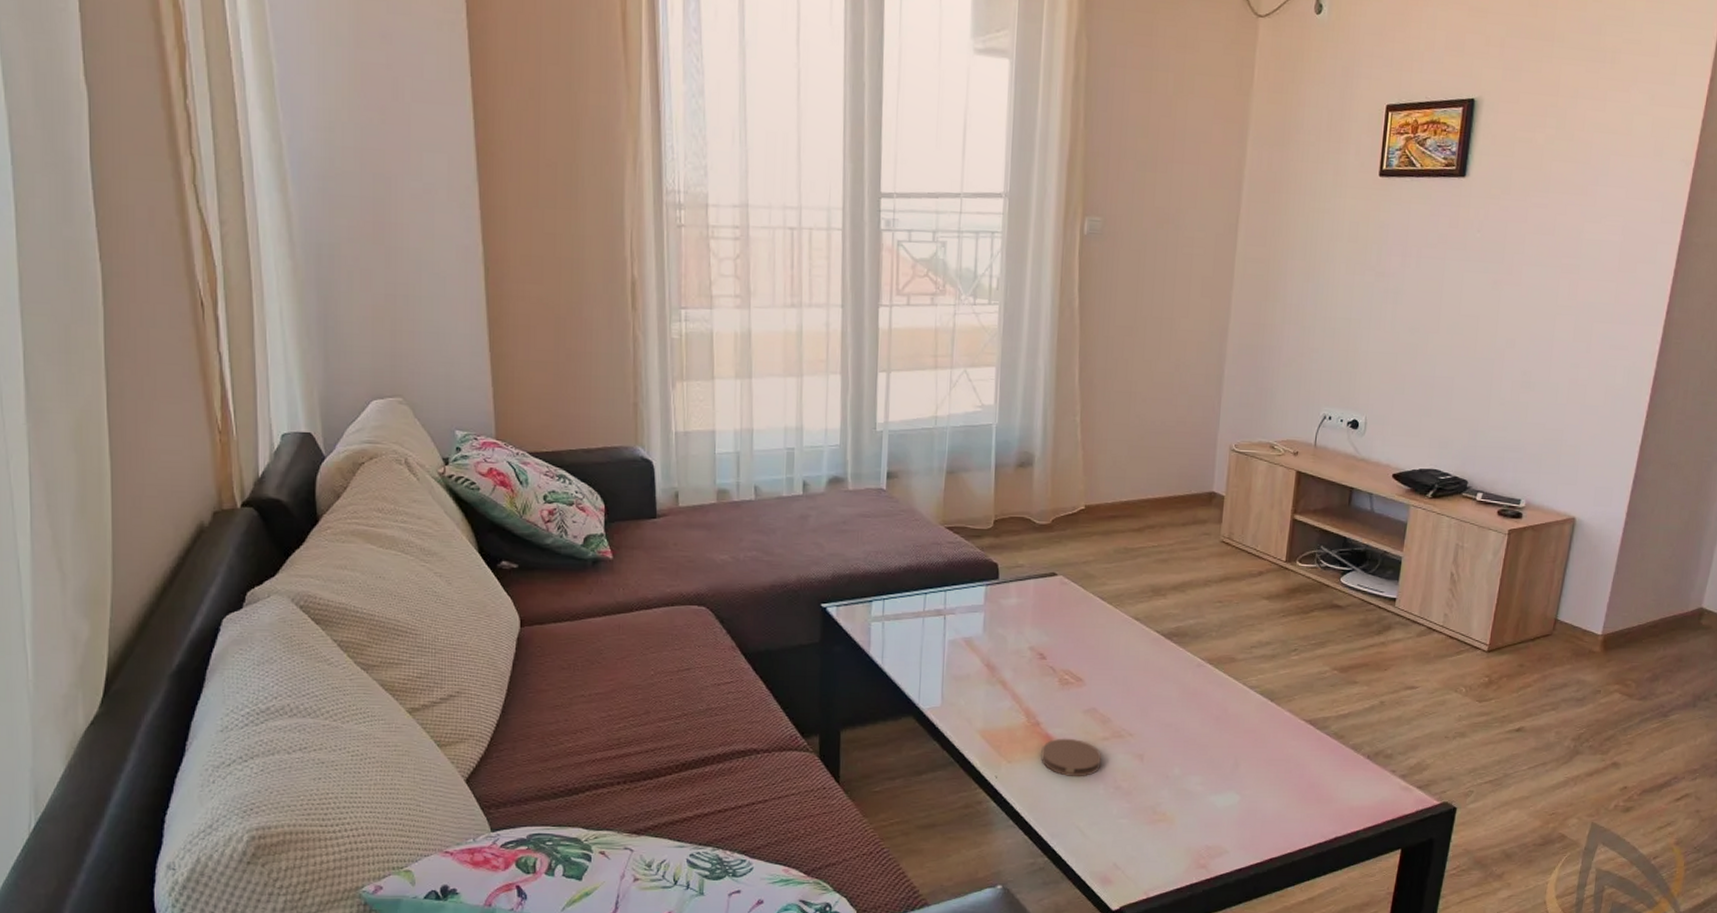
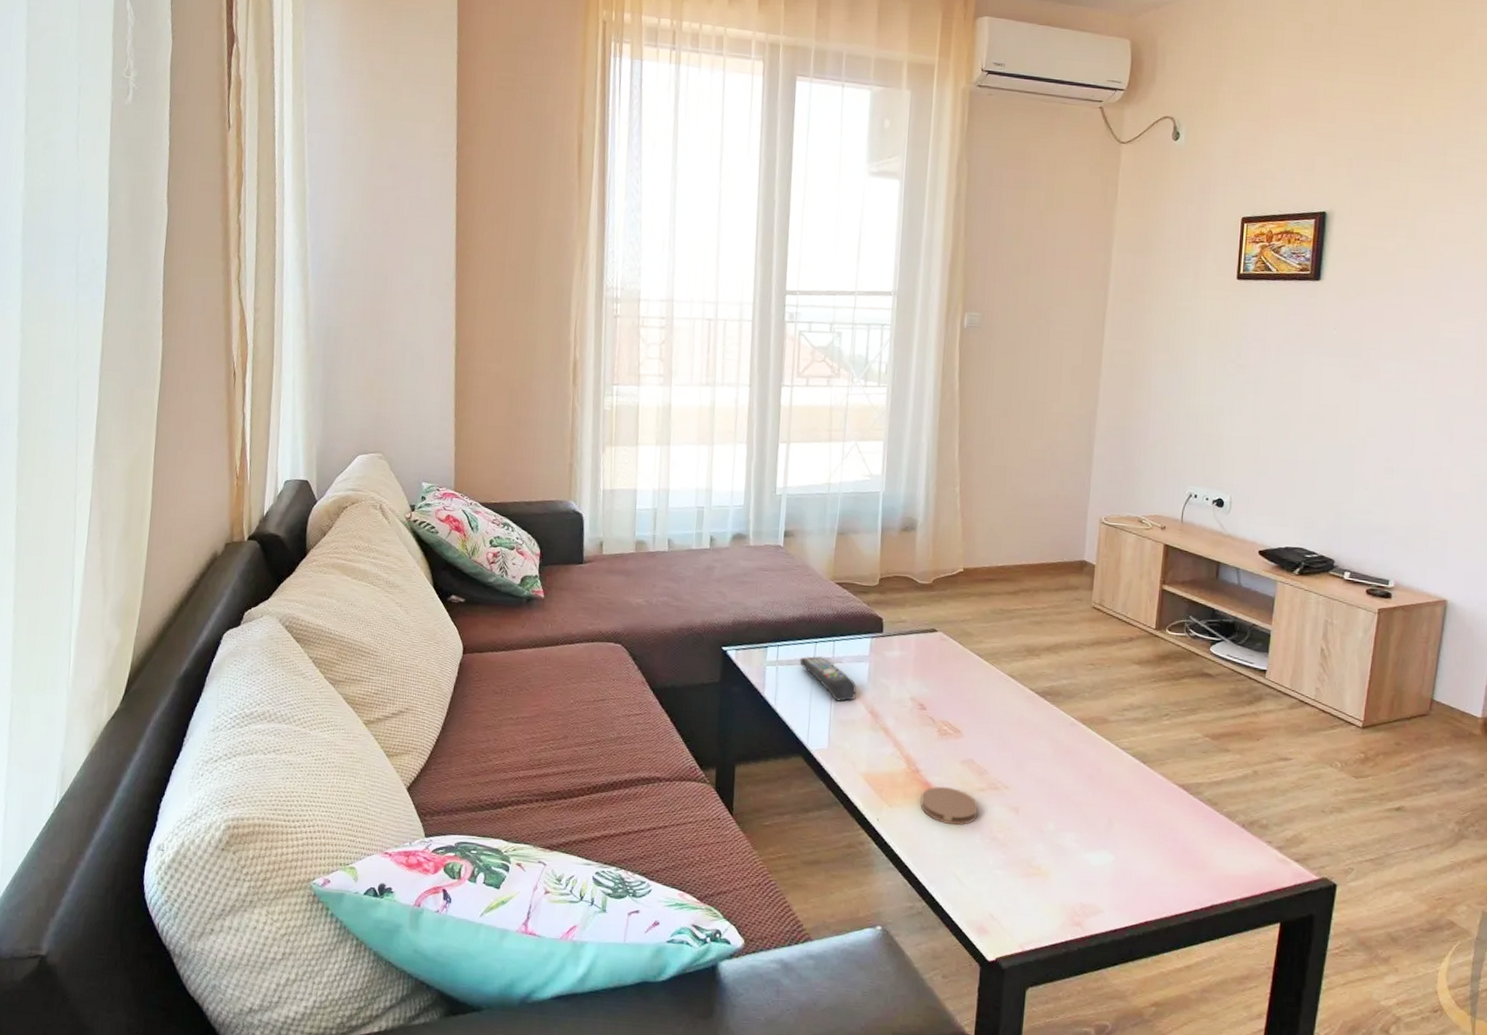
remote control: none [908,609,971,656] -> present [800,656,857,702]

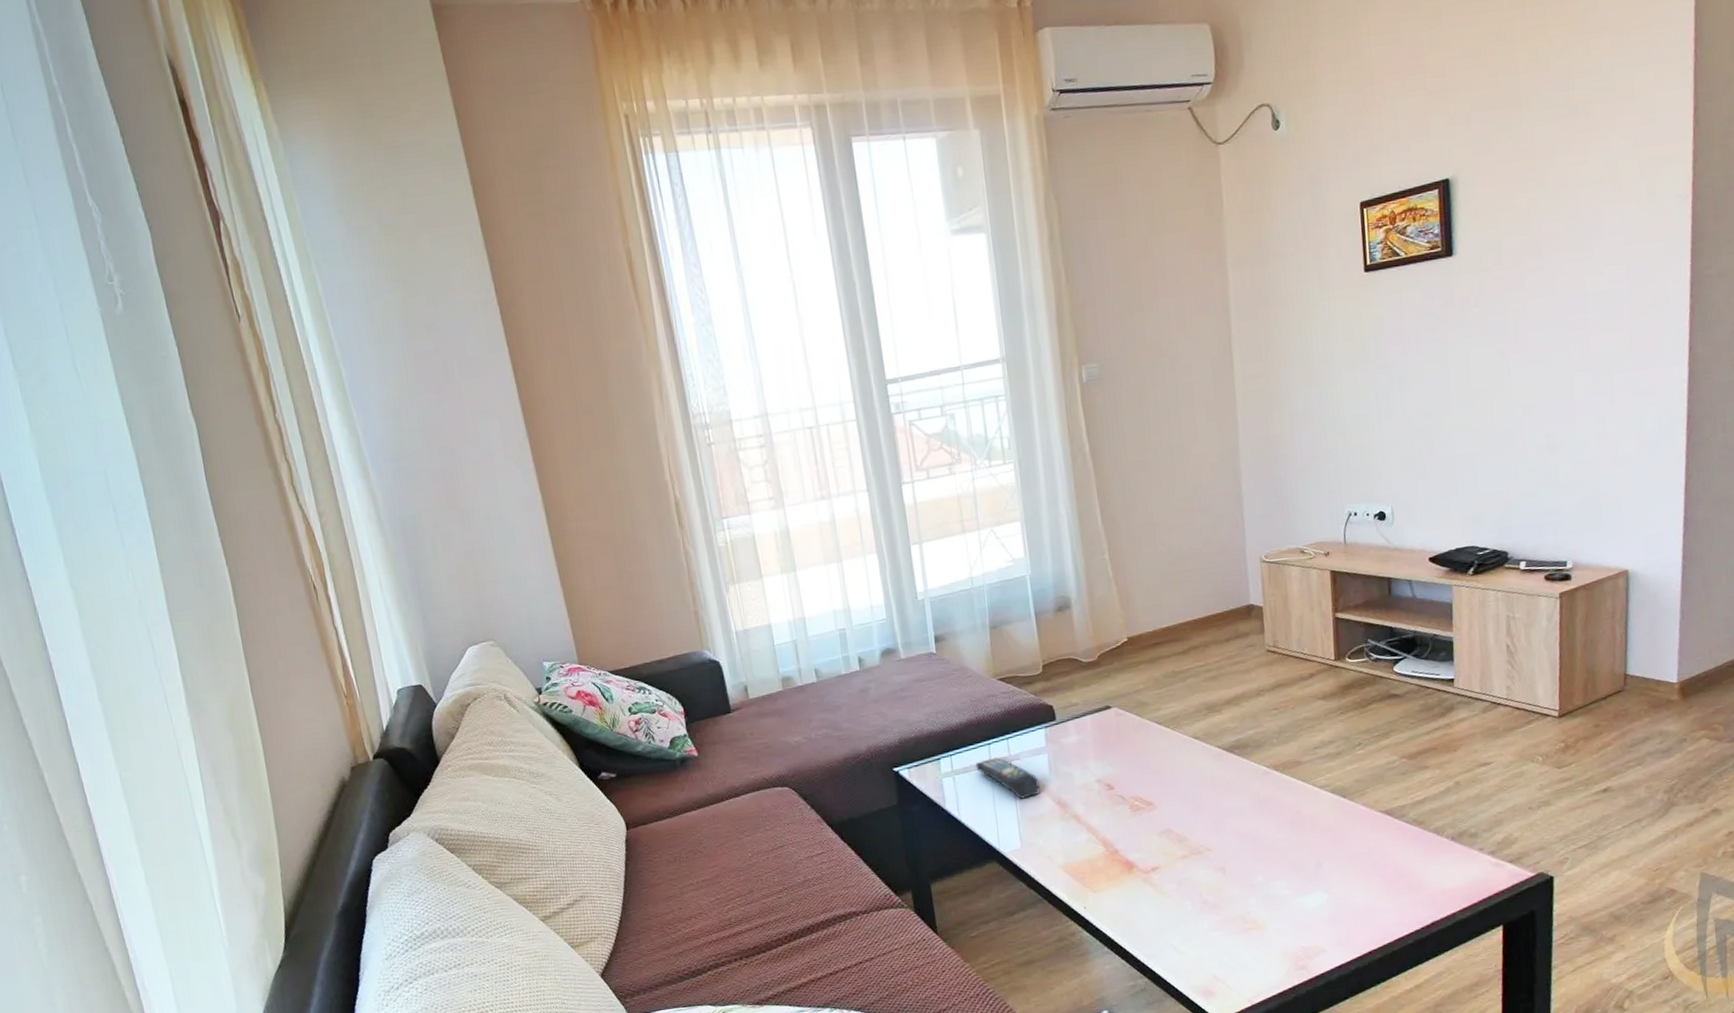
coaster: present [920,786,979,826] -> none [1124,861,1185,898]

